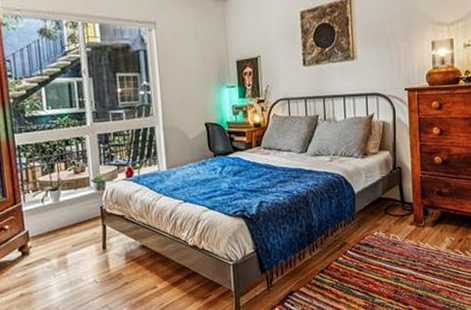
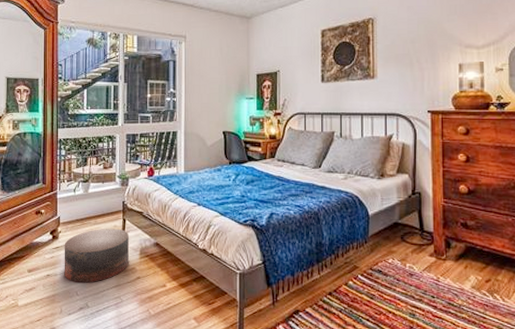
stool: none [37,235,114,298] -> present [64,228,129,283]

